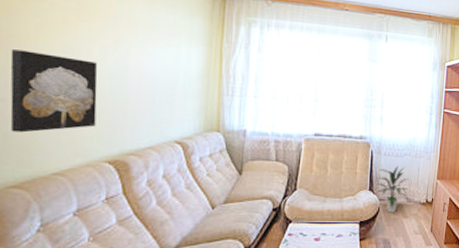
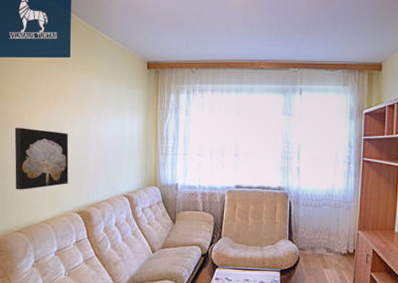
indoor plant: present [376,166,409,213] -> none [295,216,329,263]

